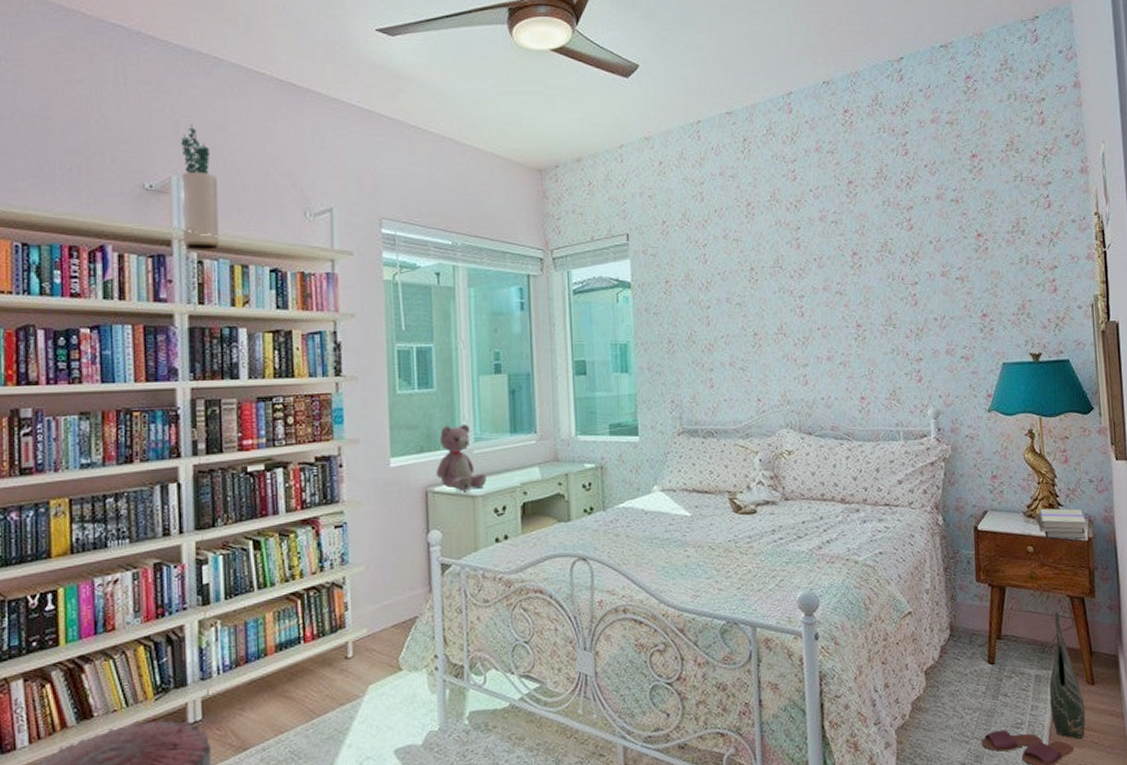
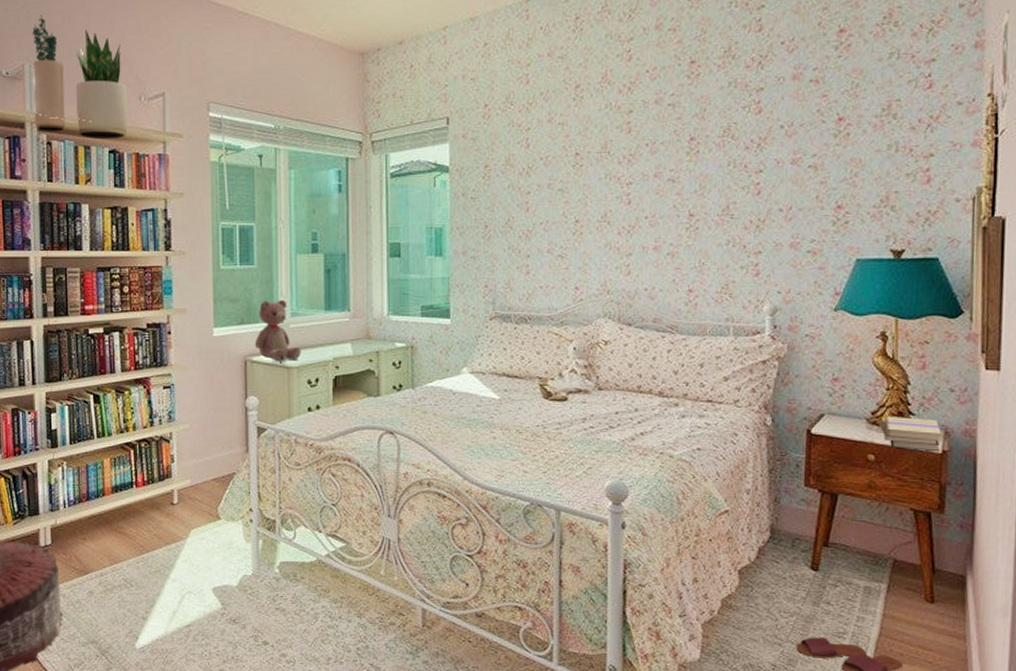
planter: none [231,141,291,258] -> present [75,30,128,140]
tote bag: present [1049,611,1086,740] -> none [879,523,920,657]

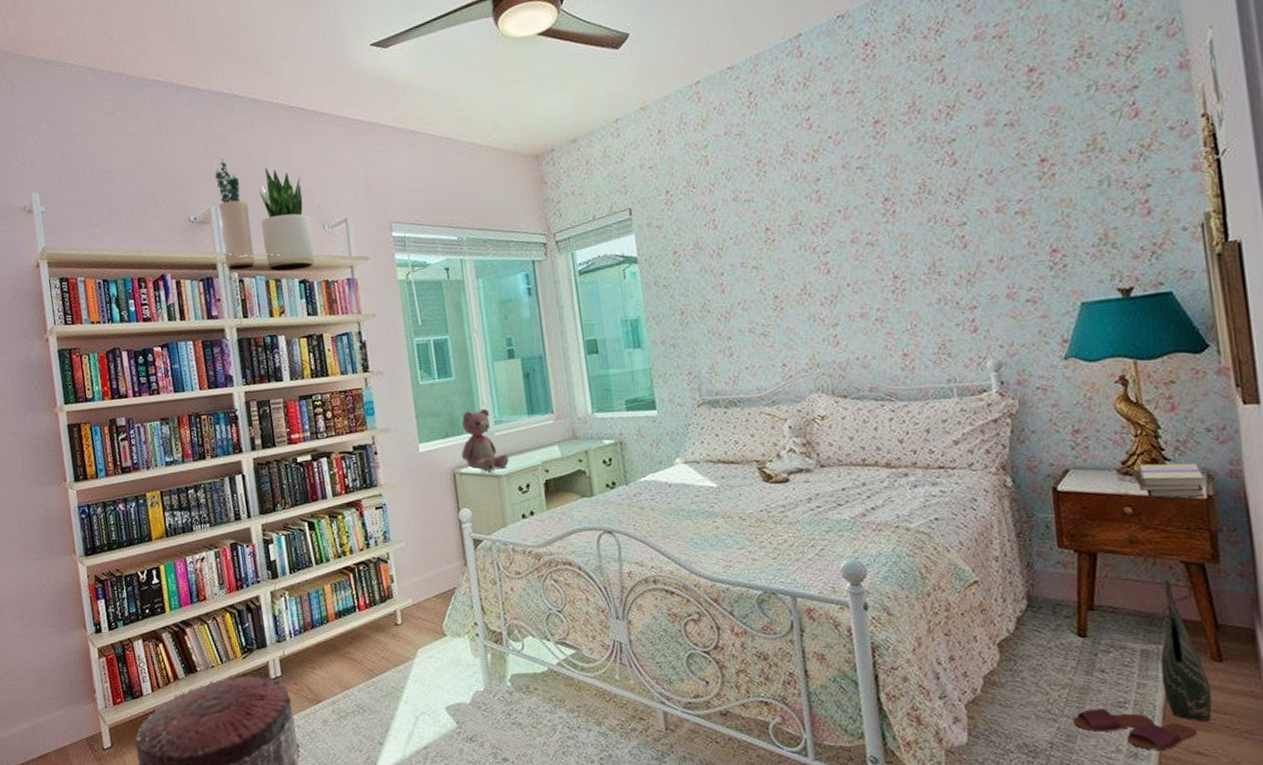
tote bag: none [879,523,920,657] -> present [1160,579,1212,723]

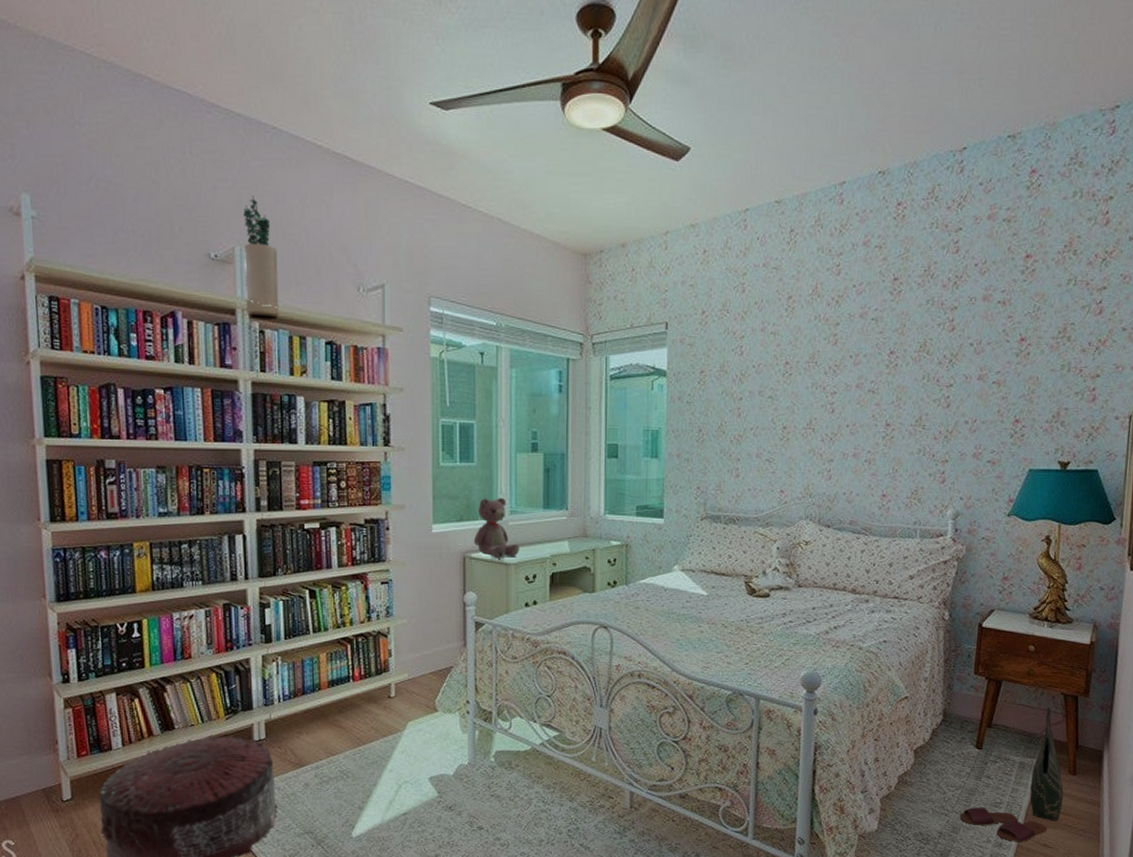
planter: present [258,168,314,272] -> none [290,214,345,331]
books: present [1131,463,1206,498] -> none [1039,611,1091,643]

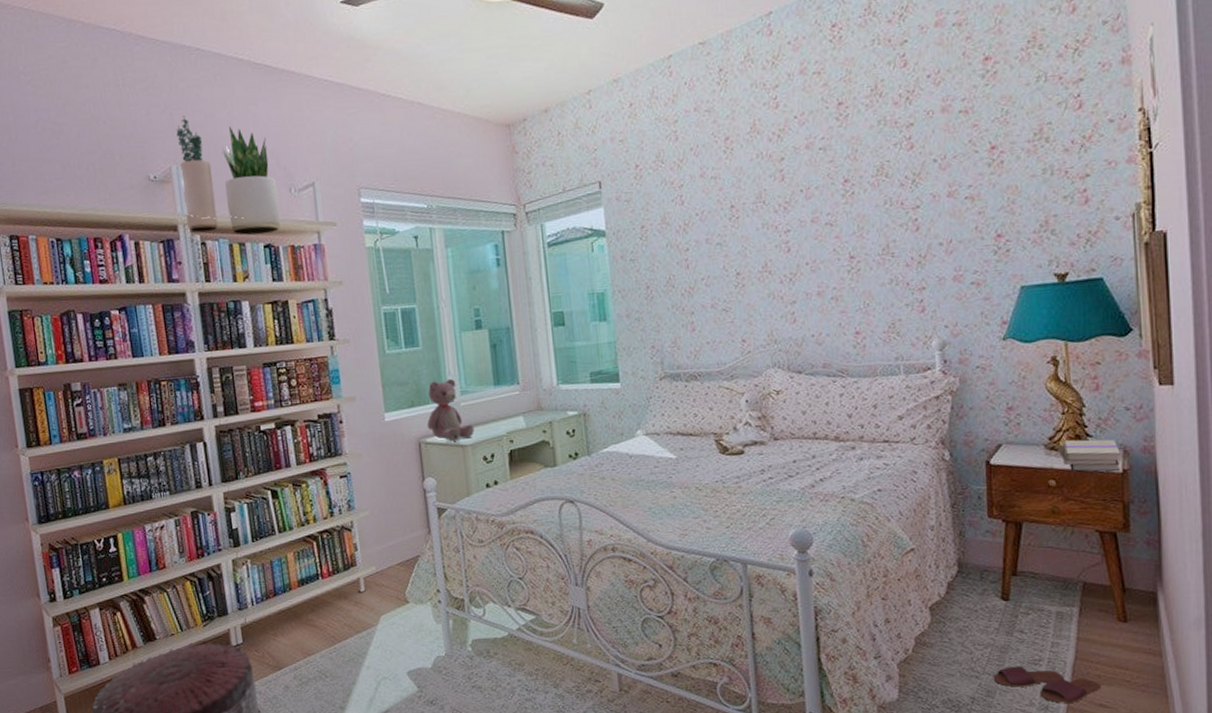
planter: none [290,214,345,331] -> present [221,127,280,235]
tote bag: present [1030,706,1064,822] -> none [1073,546,1116,678]
books: none [1039,611,1091,643] -> present [1057,439,1122,472]

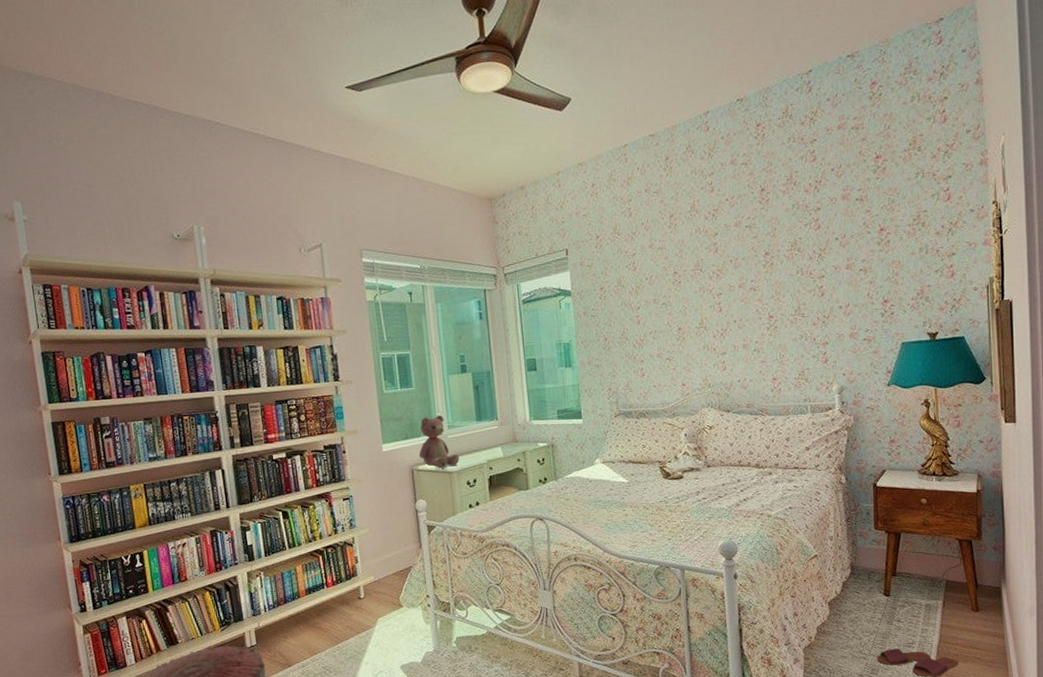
vase: present [176,115,218,233] -> none [197,181,236,286]
planter: present [221,127,280,235] -> none [239,193,291,289]
books: present [1057,439,1122,472] -> none [928,466,976,492]

